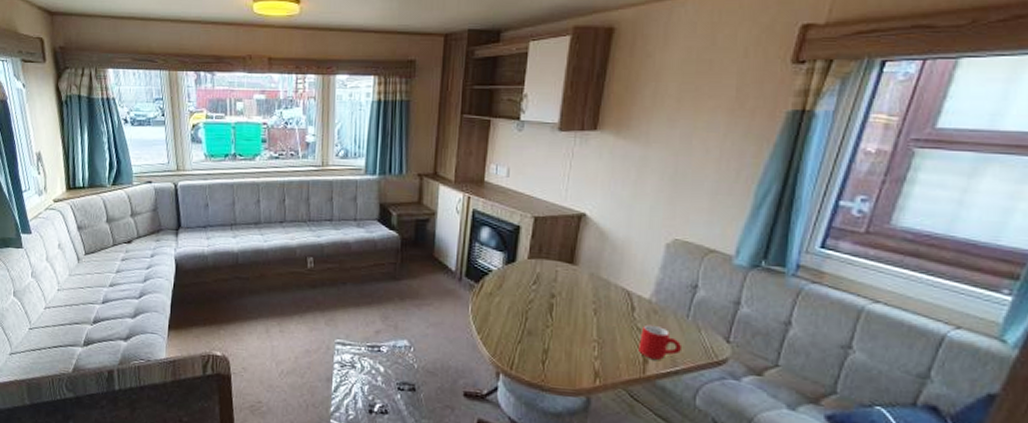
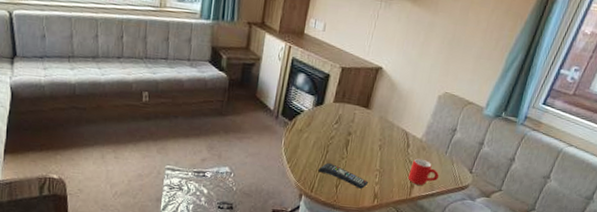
remote control: none [517,333,585,365] -> present [318,163,369,189]

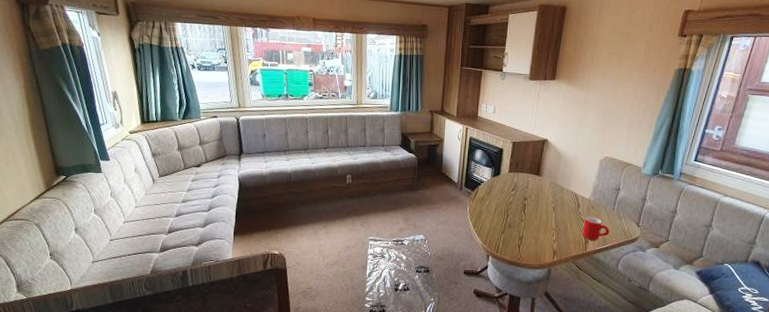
remote control: present [318,163,369,189] -> none [501,226,547,247]

